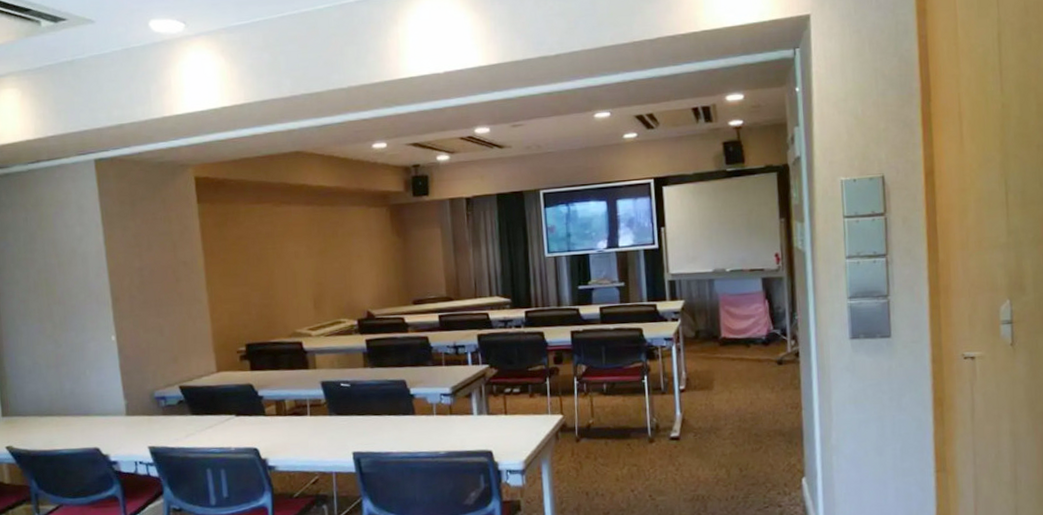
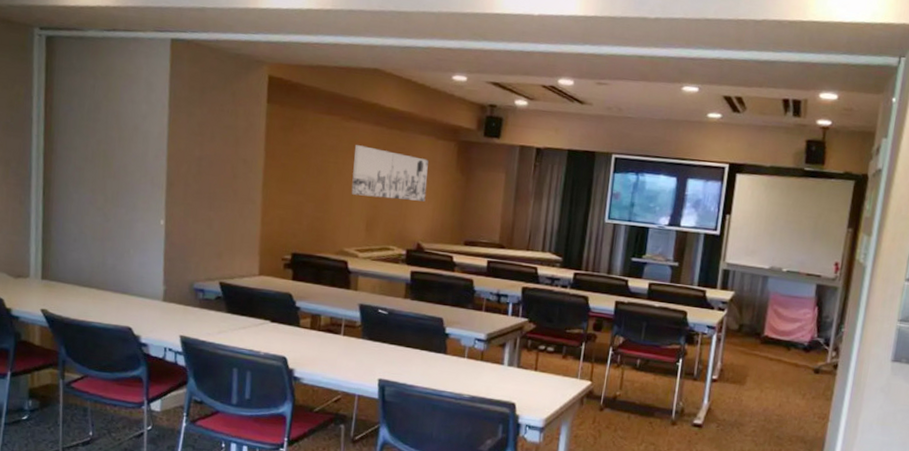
wall art: none [289,227,368,276] -> present [351,145,429,202]

